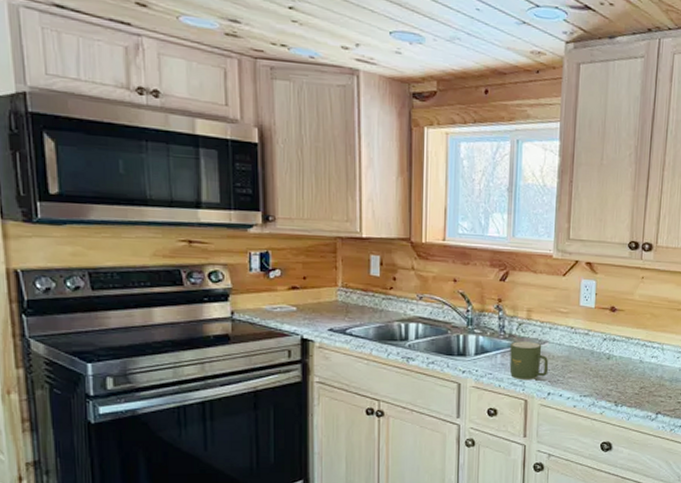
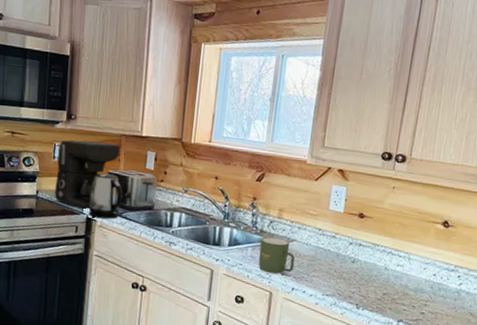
coffee maker: none [256,247,335,330] -> present [54,140,120,210]
kettle: none [302,284,344,339] -> present [88,173,123,220]
toaster: none [322,277,387,326] -> present [107,169,159,211]

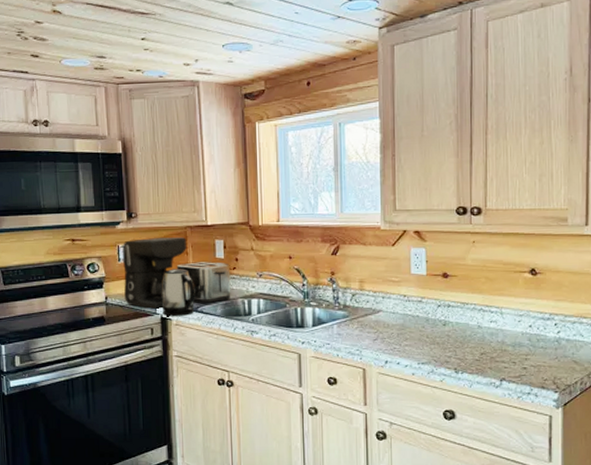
mug: present [258,237,295,275] -> none [345,311,385,350]

